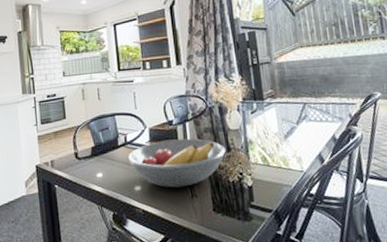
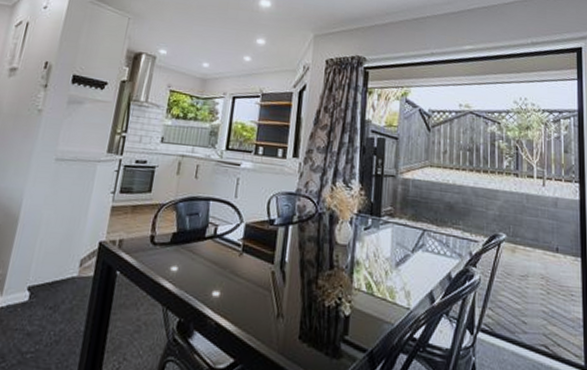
fruit bowl: present [127,138,226,188] -> none [211,241,328,303]

